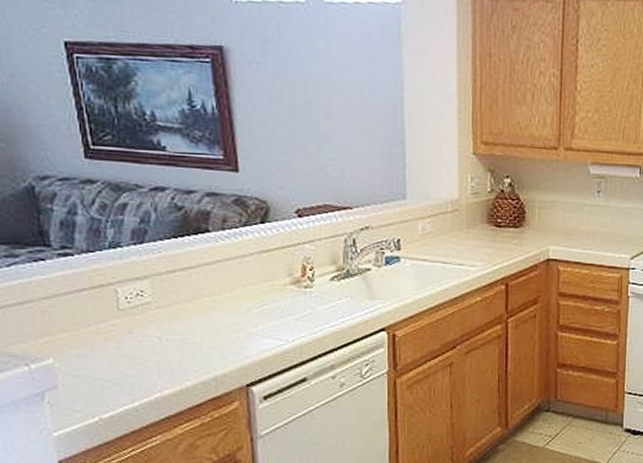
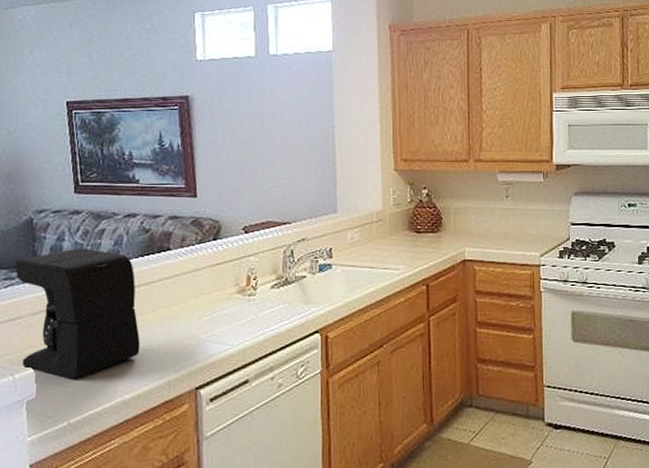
coffee maker: none [17,224,180,372] -> present [15,248,140,379]

